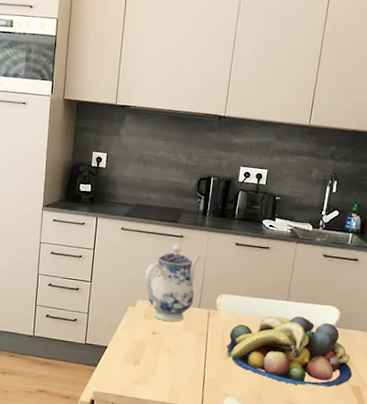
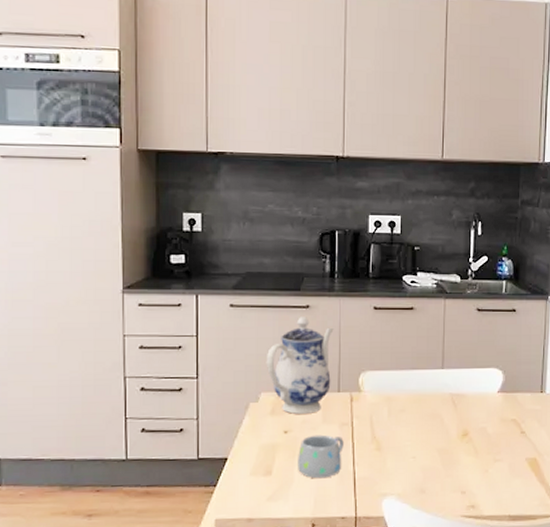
mug: none [160,339,199,374] -> present [298,434,344,479]
fruit bowl: present [226,316,353,387] -> none [377,386,527,469]

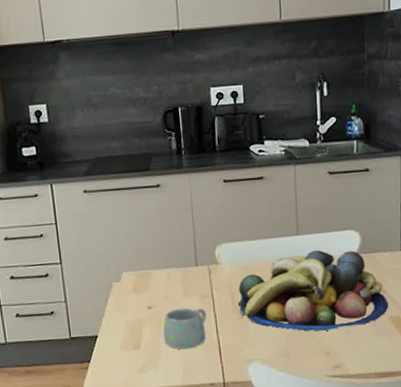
teapot: present [266,317,334,414] -> none [123,196,188,290]
fruit bowl: none [377,386,527,469] -> present [237,250,389,331]

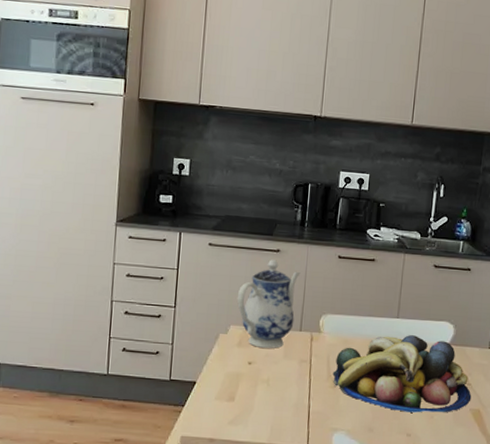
teapot: none [123,196,188,290] -> present [236,259,301,349]
mug: present [163,307,207,350] -> none [258,368,302,409]

